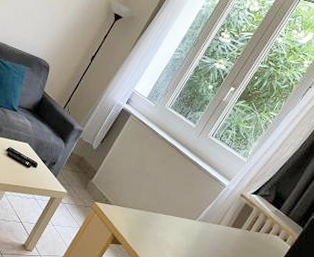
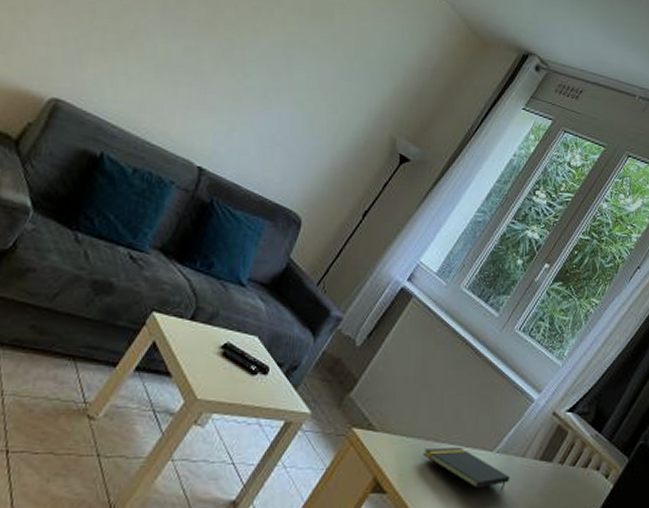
notepad: none [144,217,210,245] -> present [422,448,511,488]

